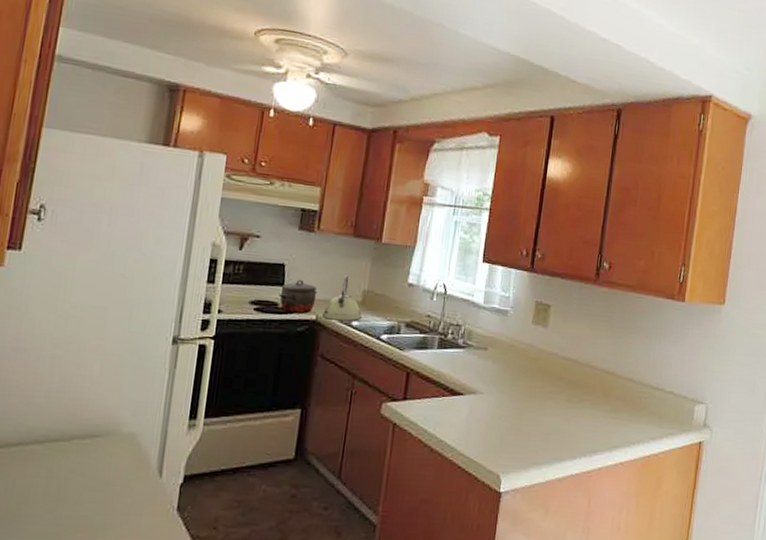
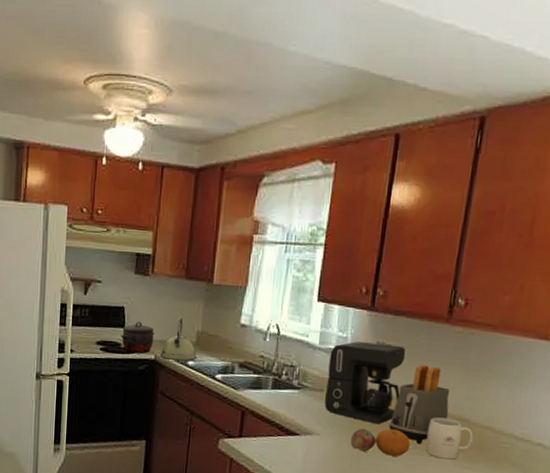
coffee maker: none [488,301,561,381] -> present [324,341,406,425]
fruit: none [512,385,535,408] -> present [351,428,376,452]
fruit: none [535,384,566,411] -> present [375,428,411,457]
toaster: none [546,322,599,398] -> present [389,364,450,445]
mug: none [579,371,619,411] -> present [425,417,474,460]

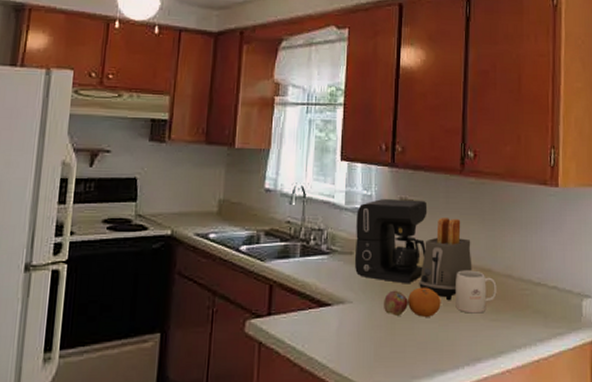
cooking pot: present [120,321,155,354] -> none [131,193,171,230]
kettle: present [161,317,197,361] -> none [178,185,219,234]

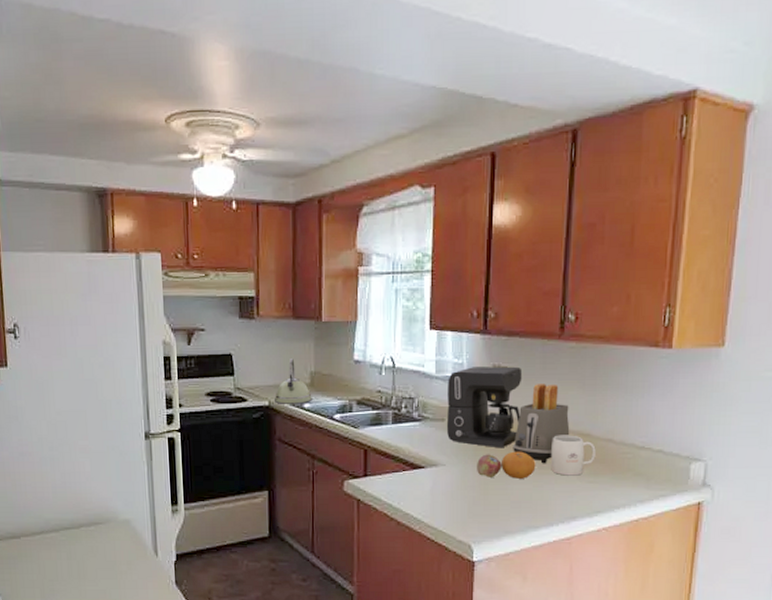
kettle: none [178,185,219,234] -> present [275,359,312,404]

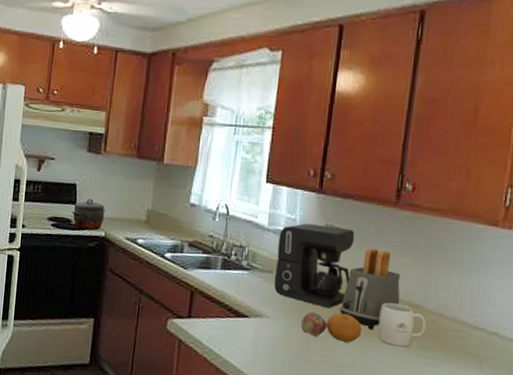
cooking pot: none [231,367,266,402] -> present [72,198,105,231]
kettle: present [275,359,312,404] -> none [111,195,147,239]

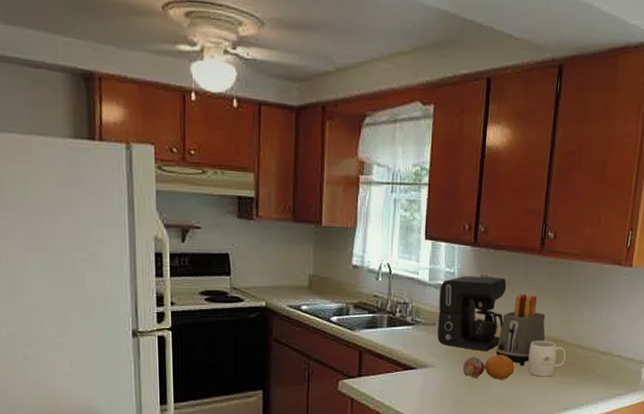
cooking pot: present [72,198,105,231] -> none [227,268,264,302]

